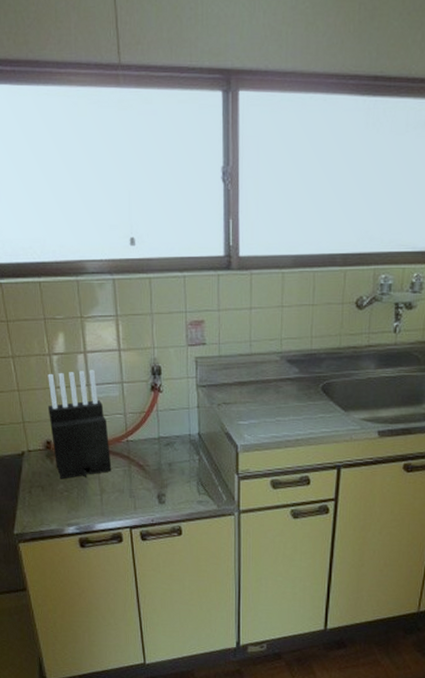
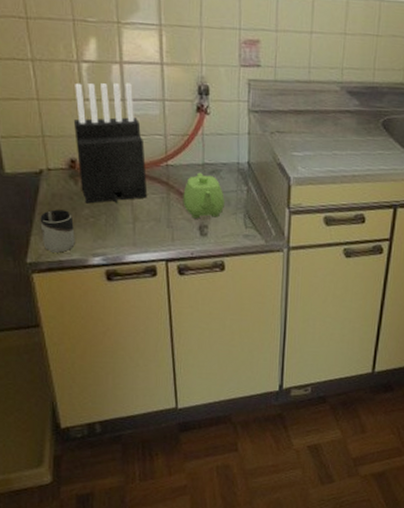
cup: none [23,486,53,524] -> present [40,209,75,253]
teapot: none [142,445,179,488] -> present [183,172,225,219]

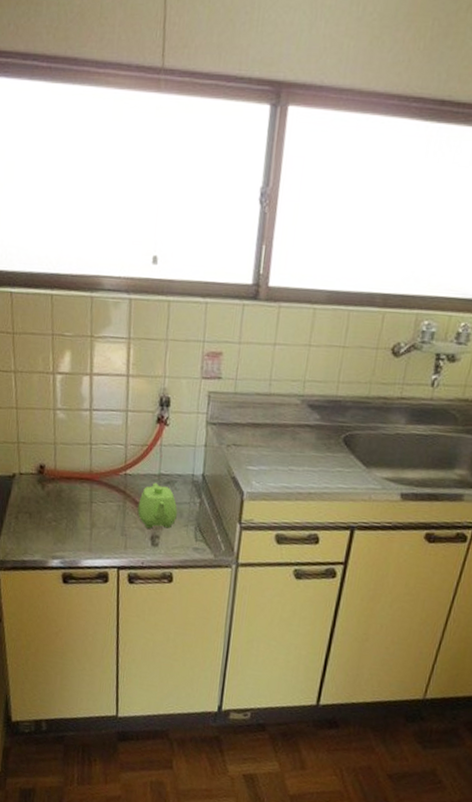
cup: present [40,209,75,253] -> none [9,511,39,553]
knife block: present [73,82,148,204] -> none [45,393,106,509]

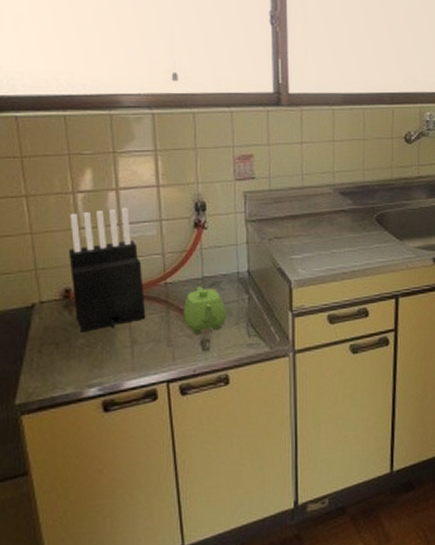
knife block: none [45,393,106,509] -> present [68,208,146,333]

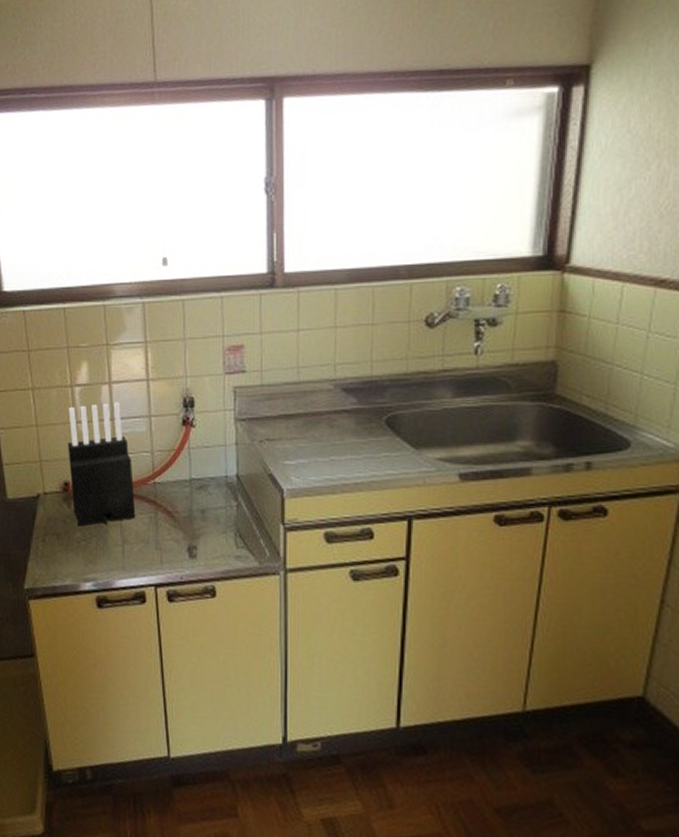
teapot: present [183,286,226,334] -> none [171,489,213,539]

